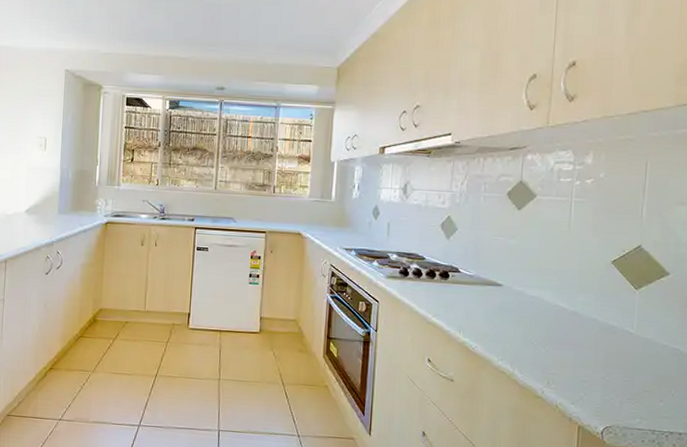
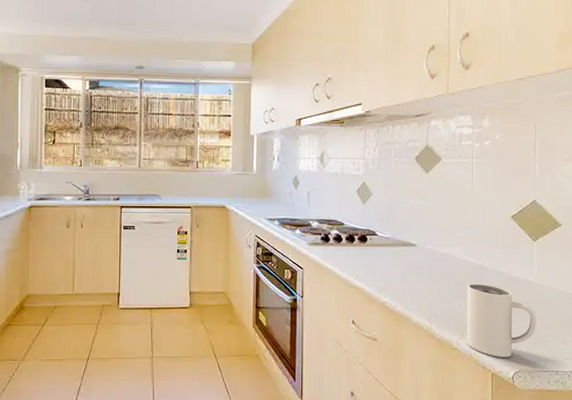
mug: none [552,329,633,411] -> present [466,283,536,357]

